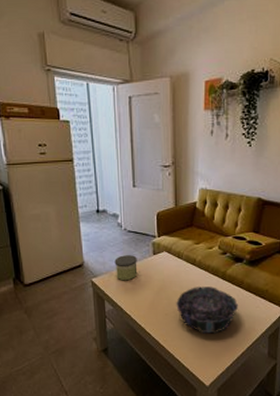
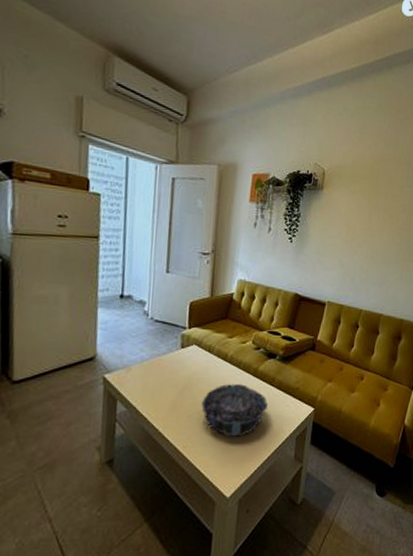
candle: present [114,255,138,281] -> none [135,348,162,377]

